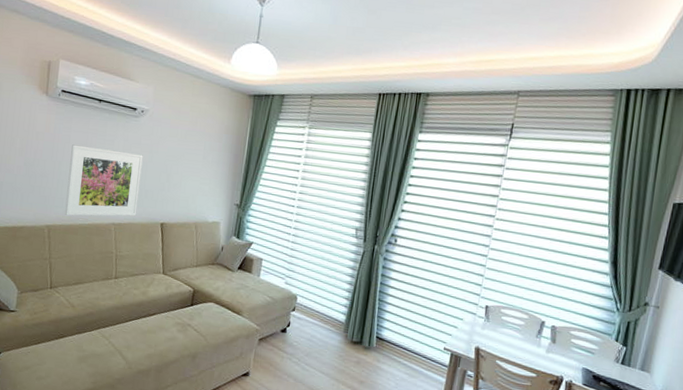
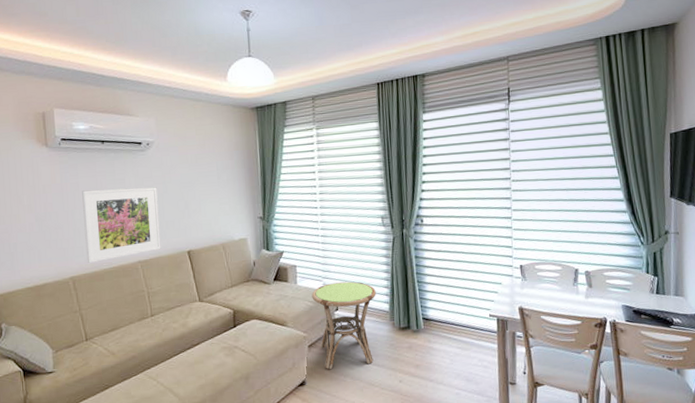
side table: none [270,283,336,370] -> present [312,281,376,369]

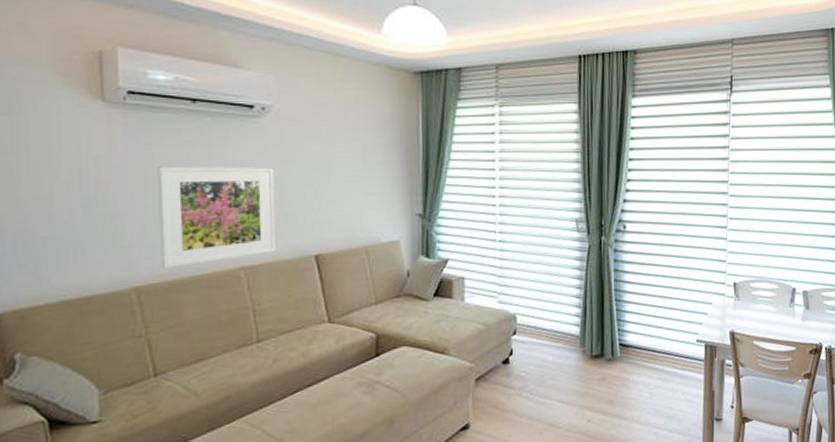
side table: present [312,281,376,369] -> none [483,299,565,408]

